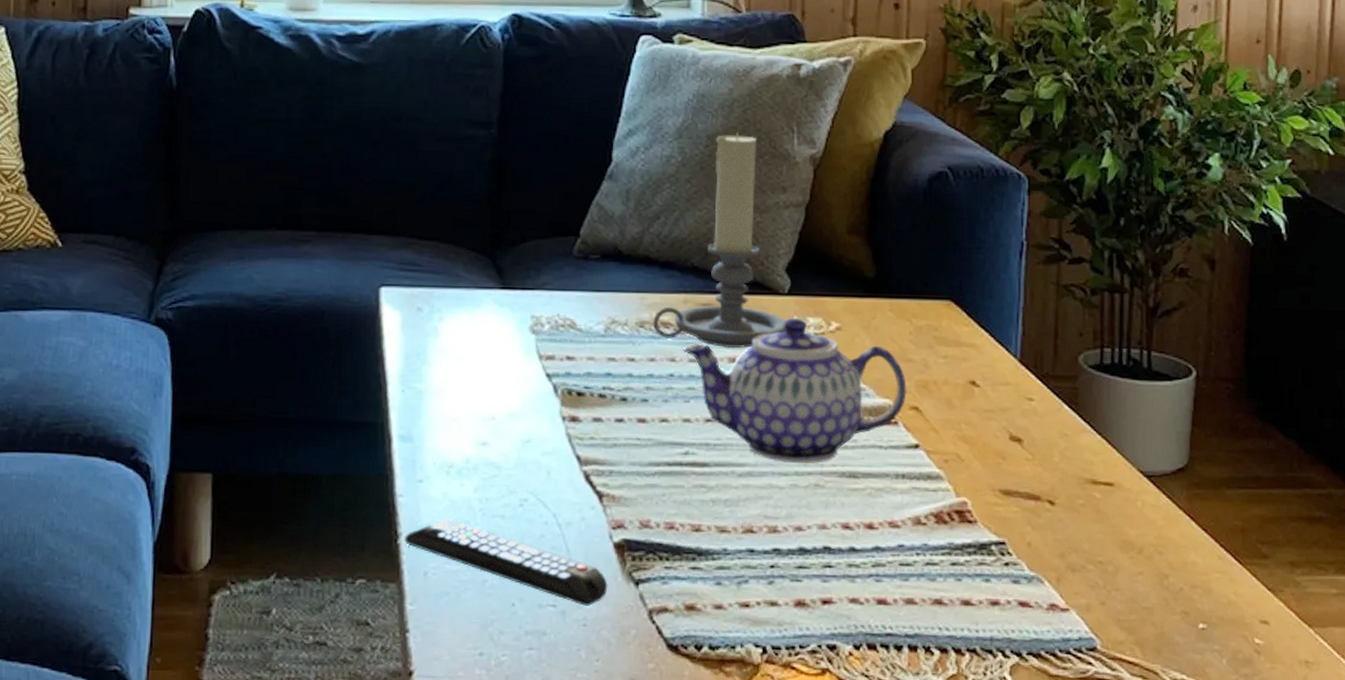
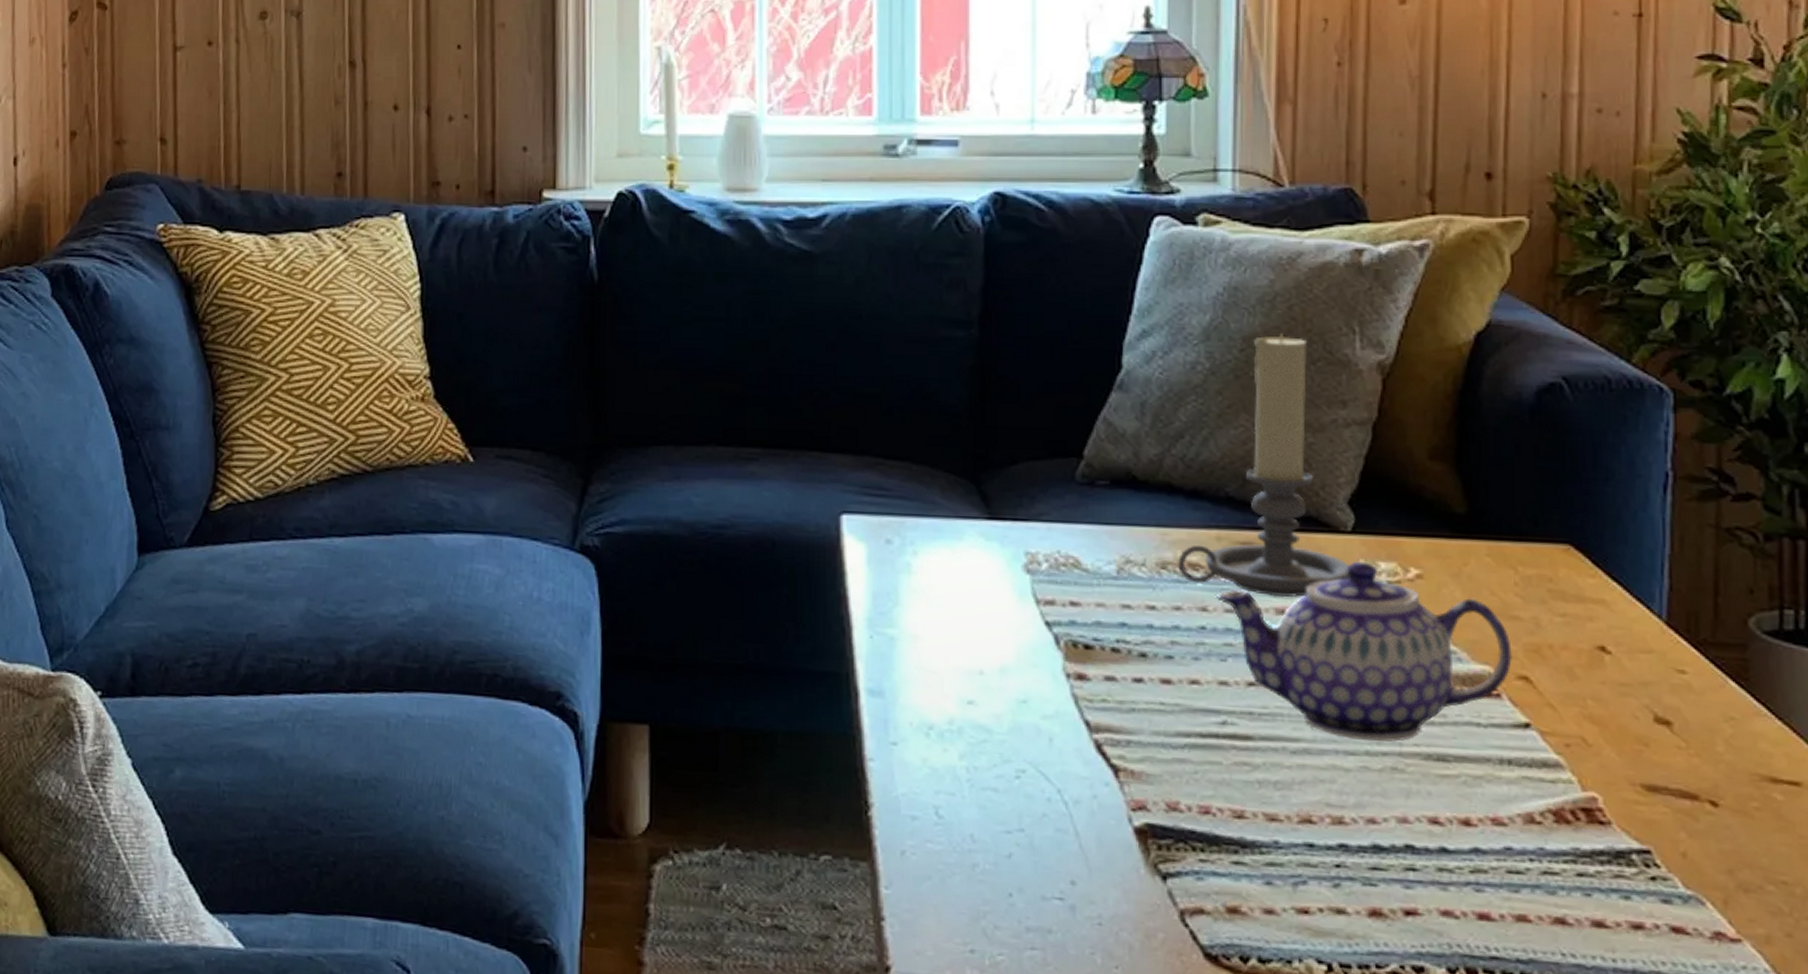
remote control: present [405,519,608,606] -> none [877,789,1128,902]

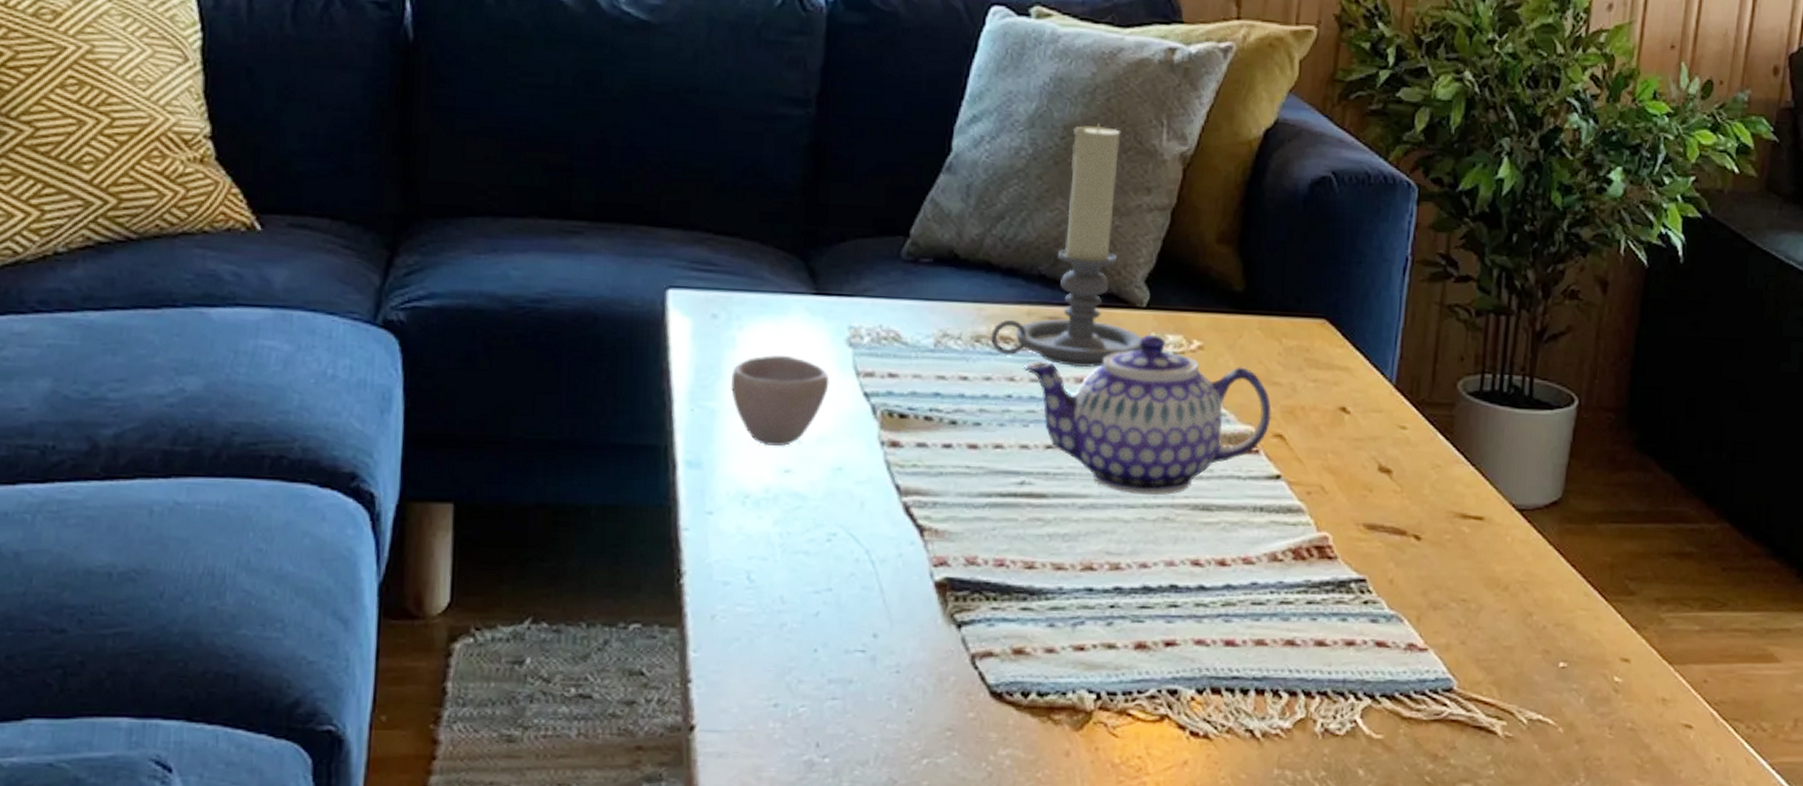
cup: none [907,581,1009,677] -> present [730,354,830,447]

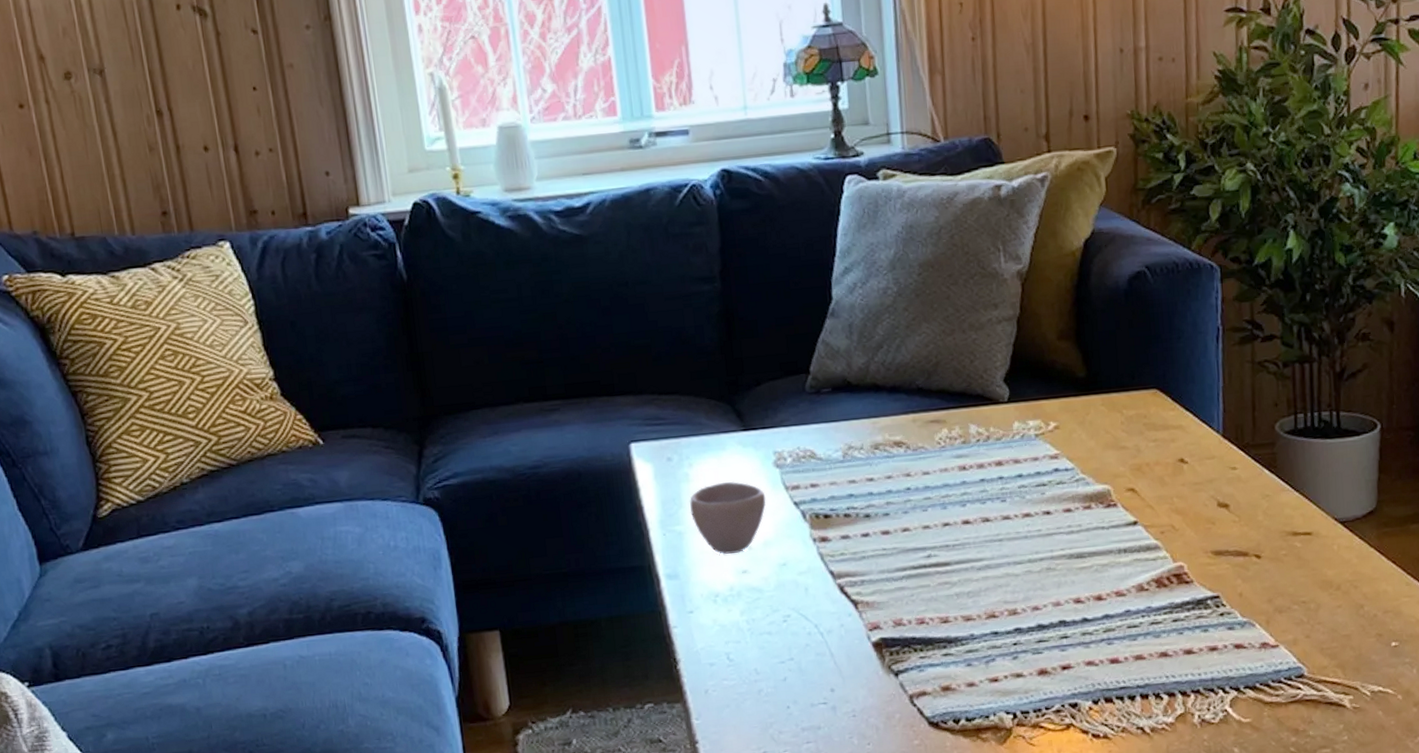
candle holder: present [989,124,1142,368] -> none [886,258,1009,458]
teapot: present [1024,334,1272,496] -> none [916,422,1123,553]

